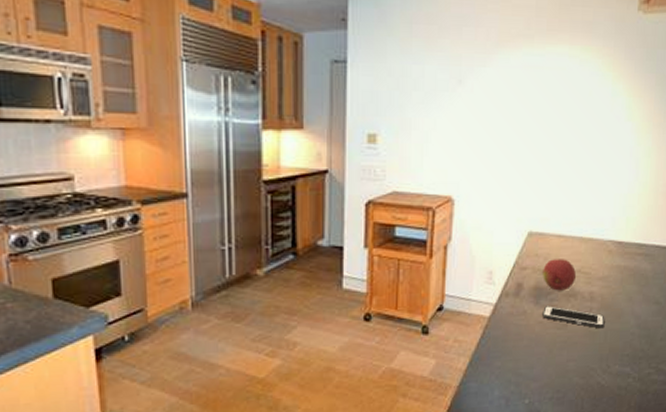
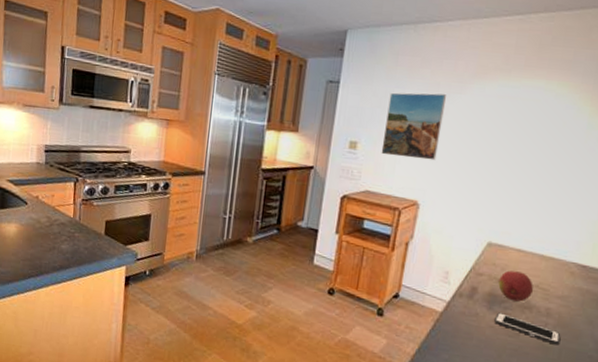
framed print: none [405,68,469,147] -> present [381,92,446,161]

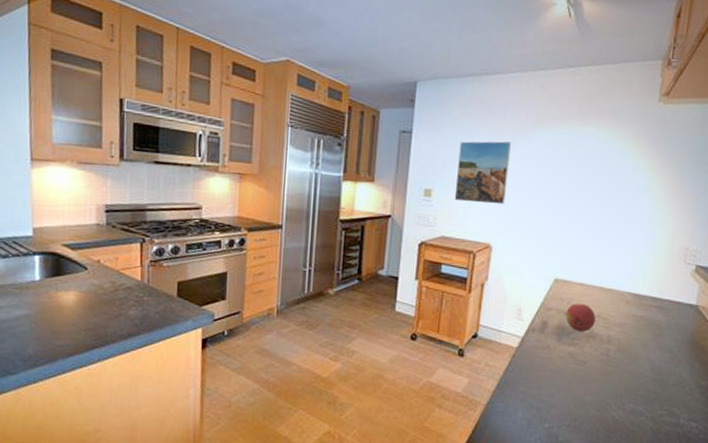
cell phone: present [494,312,561,346] -> none [564,343,621,369]

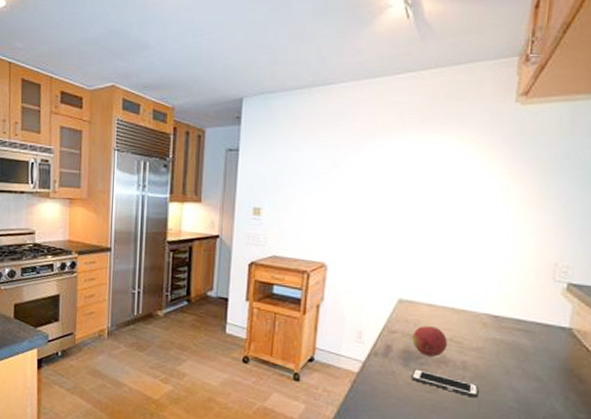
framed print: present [454,141,511,205] -> none [285,155,345,221]
cell phone: none [564,343,621,369] -> present [411,369,479,398]

